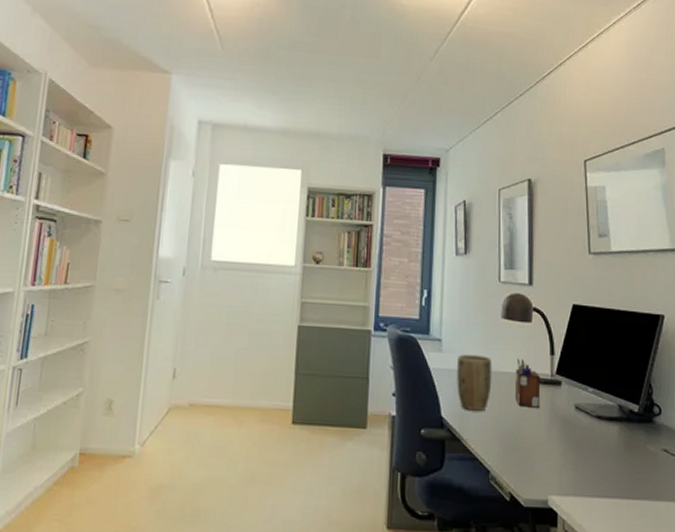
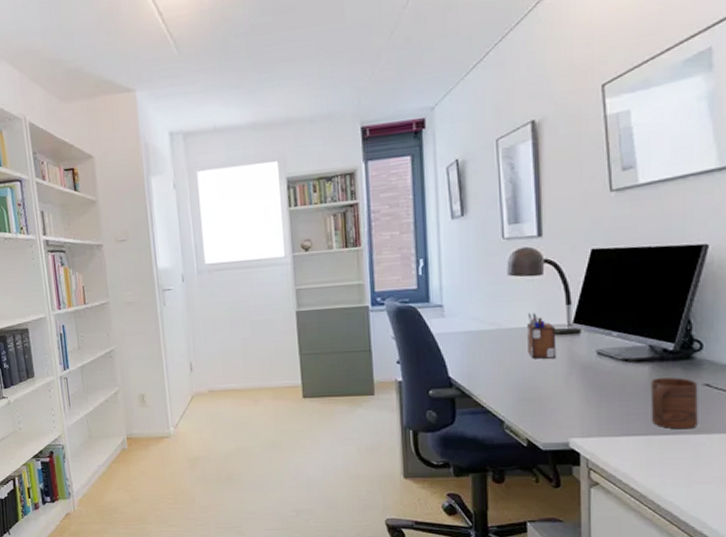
plant pot: present [457,354,493,411] -> none [462,315,501,368]
cup: none [619,439,658,495] -> present [651,377,698,430]

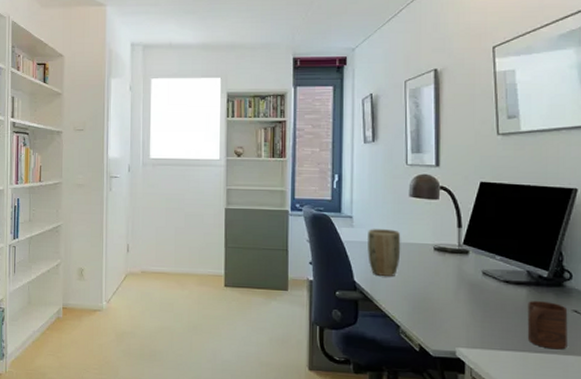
plant pot: none [462,315,501,368] -> present [368,229,401,276]
desk organizer: present [526,312,557,359] -> none [422,231,448,275]

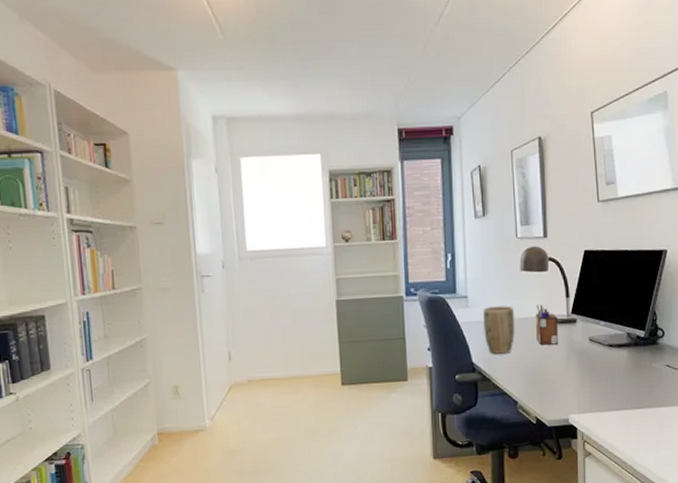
desk organizer: none [422,231,448,275] -> present [535,304,559,346]
cup: present [527,301,568,350] -> none [628,360,662,404]

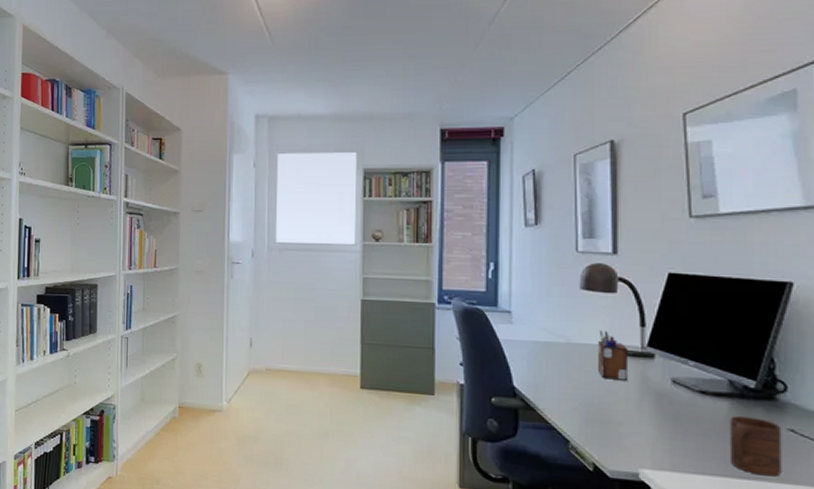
plant pot: present [483,306,515,354] -> none [530,326,570,382]
cup: none [628,360,662,404] -> present [729,416,782,477]

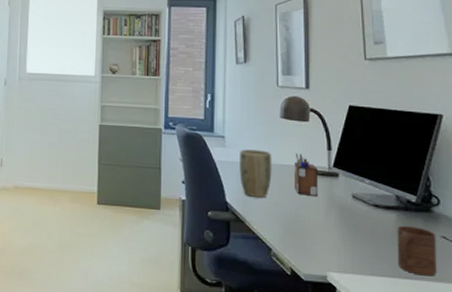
plant pot: none [530,326,570,382] -> present [239,149,272,198]

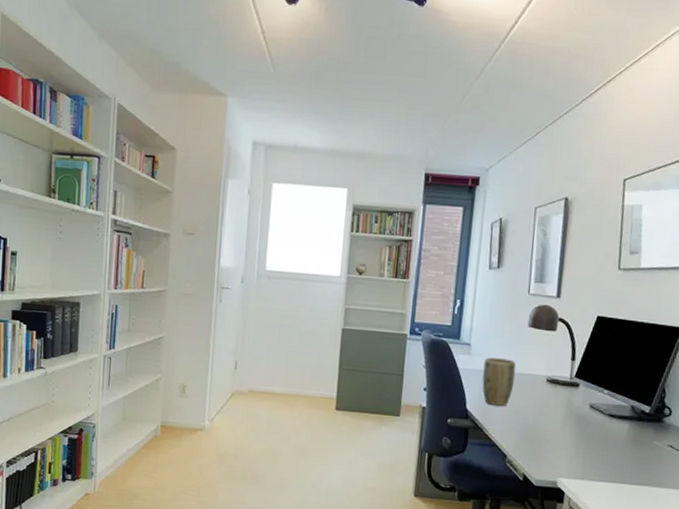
desk organizer: present [293,152,319,197] -> none [535,362,561,407]
cup: present [397,226,437,277] -> none [624,435,664,482]

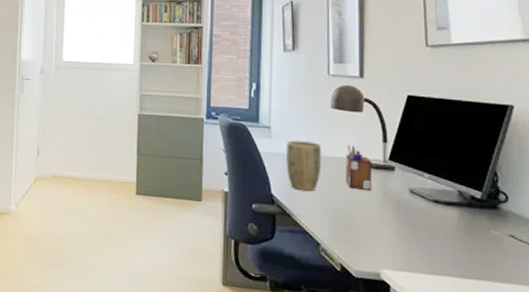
desk organizer: none [535,362,561,407] -> present [345,144,373,192]

